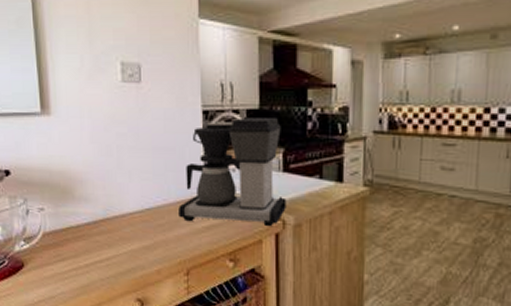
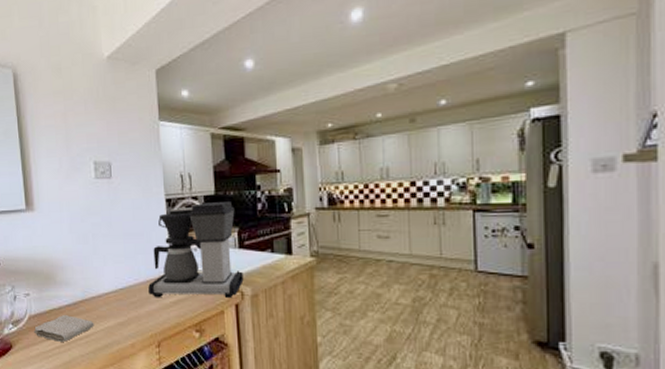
washcloth: none [47,234,116,264] -> present [33,315,94,342]

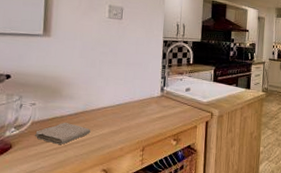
coffee maker: present [148,202,244,299] -> none [140,46,214,117]

